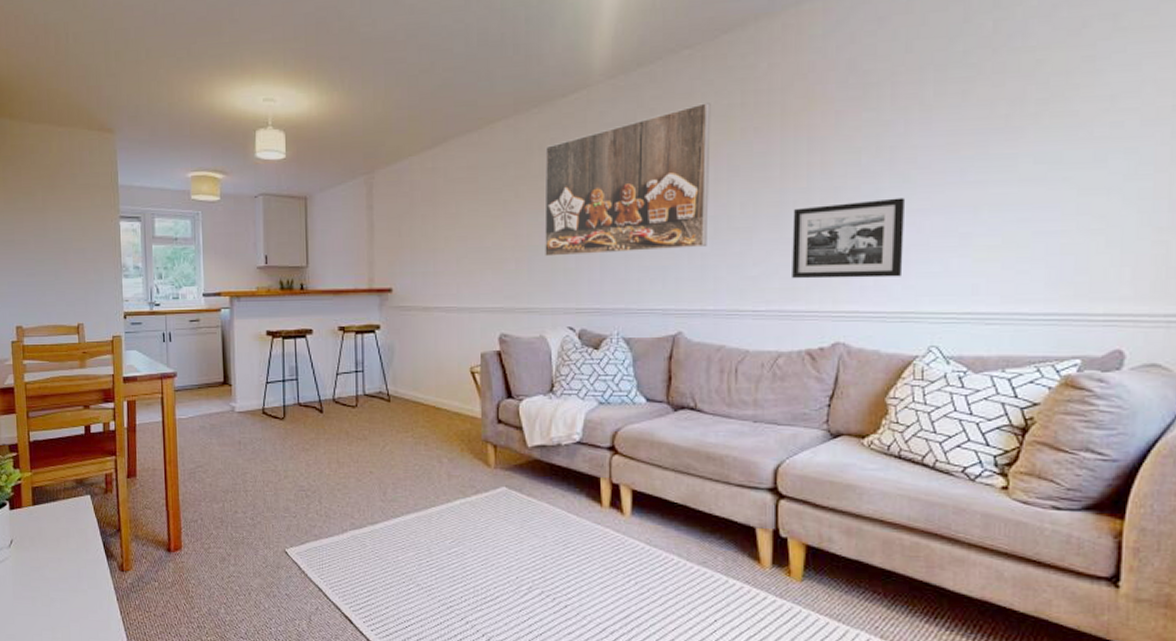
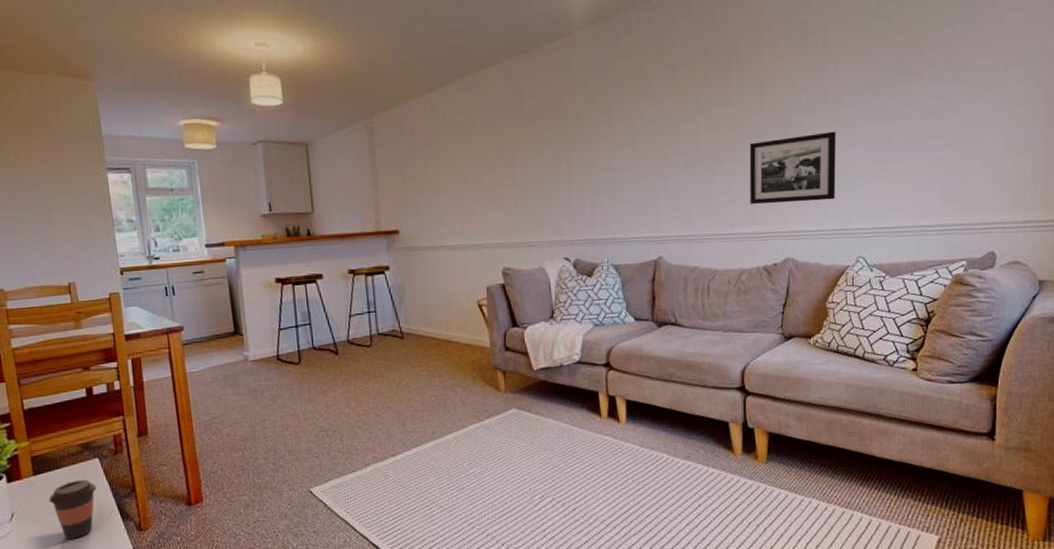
coffee cup: none [44,514,87,572] -> present [48,479,97,539]
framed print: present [544,101,711,257] -> none [536,47,680,194]

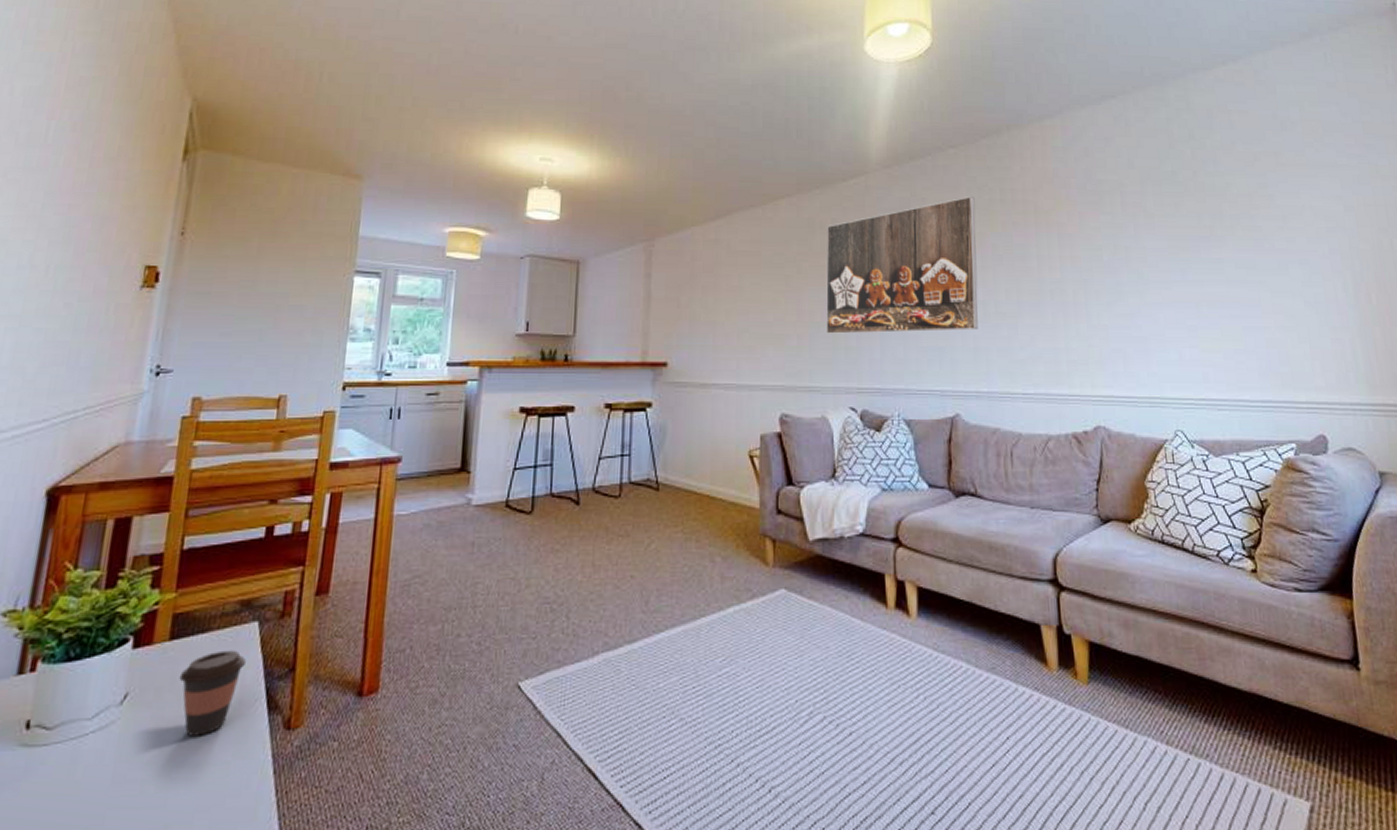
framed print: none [536,47,680,194] -> present [826,195,978,334]
picture frame: present [749,131,836,205] -> none [1051,292,1146,364]

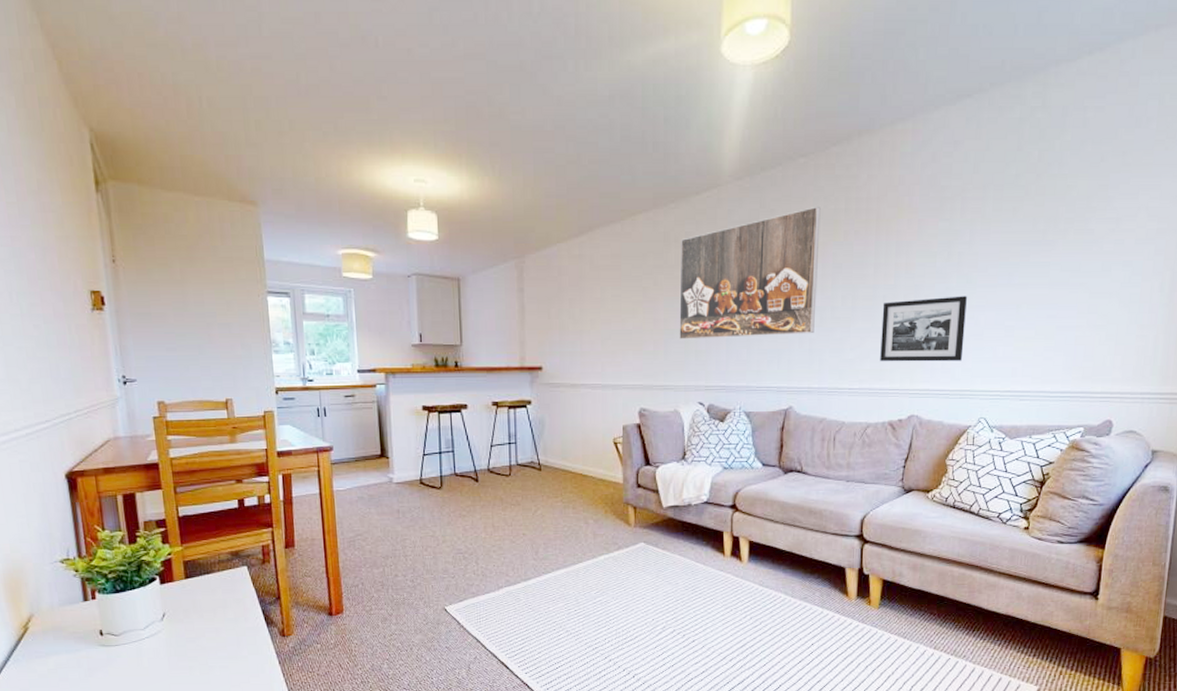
coffee cup: present [179,650,247,736] -> none [198,585,245,641]
picture frame: none [1051,292,1146,364] -> present [880,296,967,362]

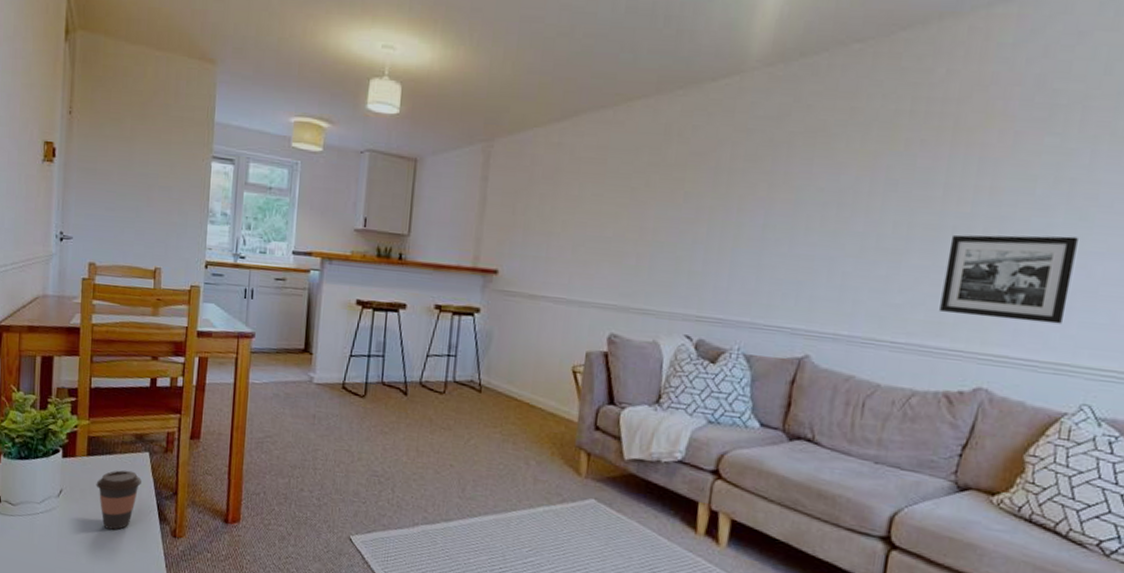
coffee cup: none [198,585,245,641] -> present [96,470,142,530]
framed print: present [679,206,821,339] -> none [670,104,877,266]

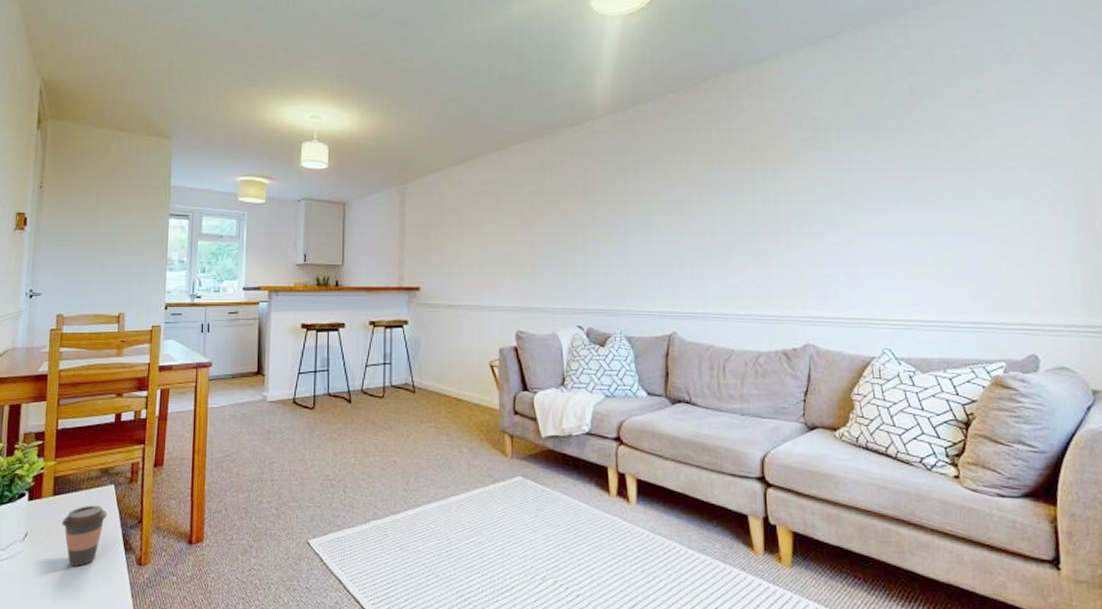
picture frame: present [940,234,1078,324] -> none [764,221,856,288]

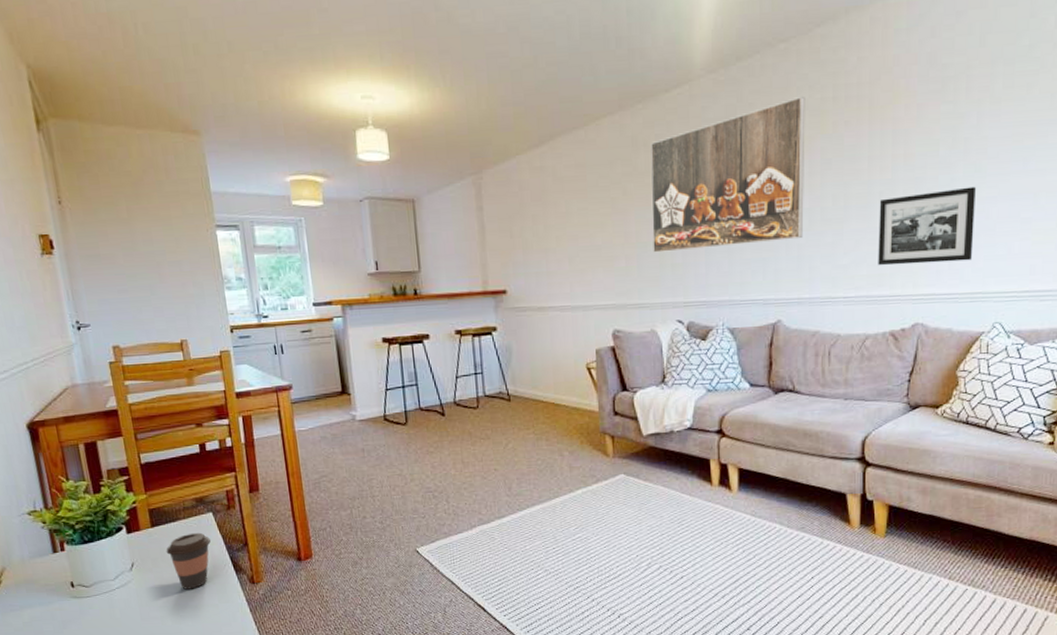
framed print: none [556,136,695,262] -> present [651,95,805,253]
picture frame: none [764,221,856,288] -> present [878,186,976,266]

